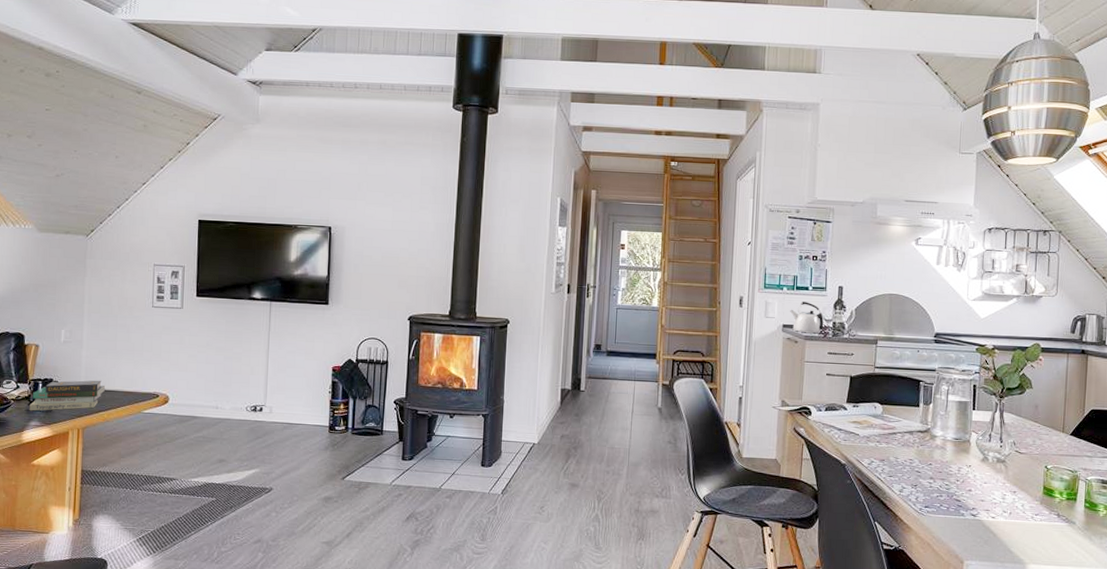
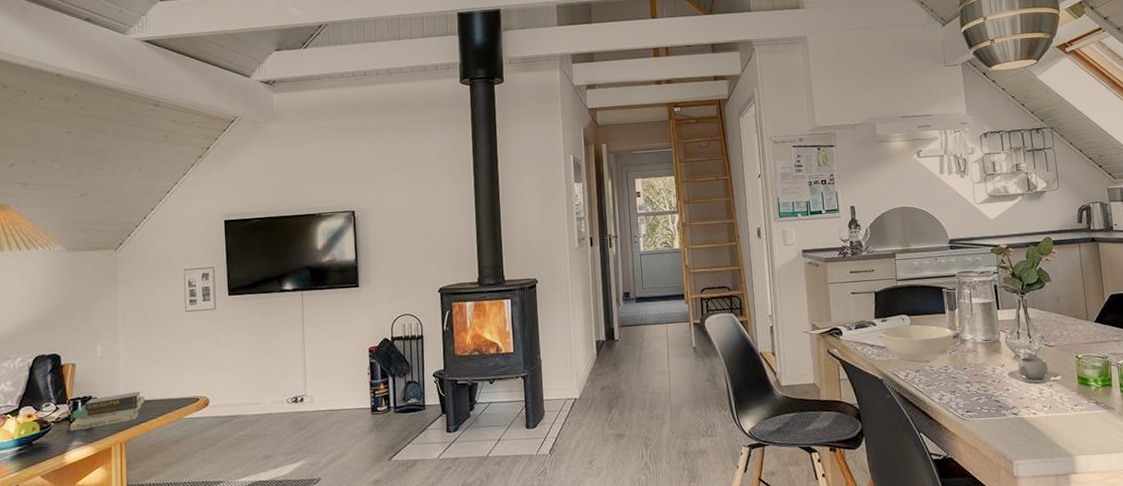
kettle: present [790,302,824,335] -> none [807,225,841,257]
bowl: none [850,413,925,453] -> present [880,325,954,363]
teacup: none [972,461,1027,490] -> present [1007,356,1061,384]

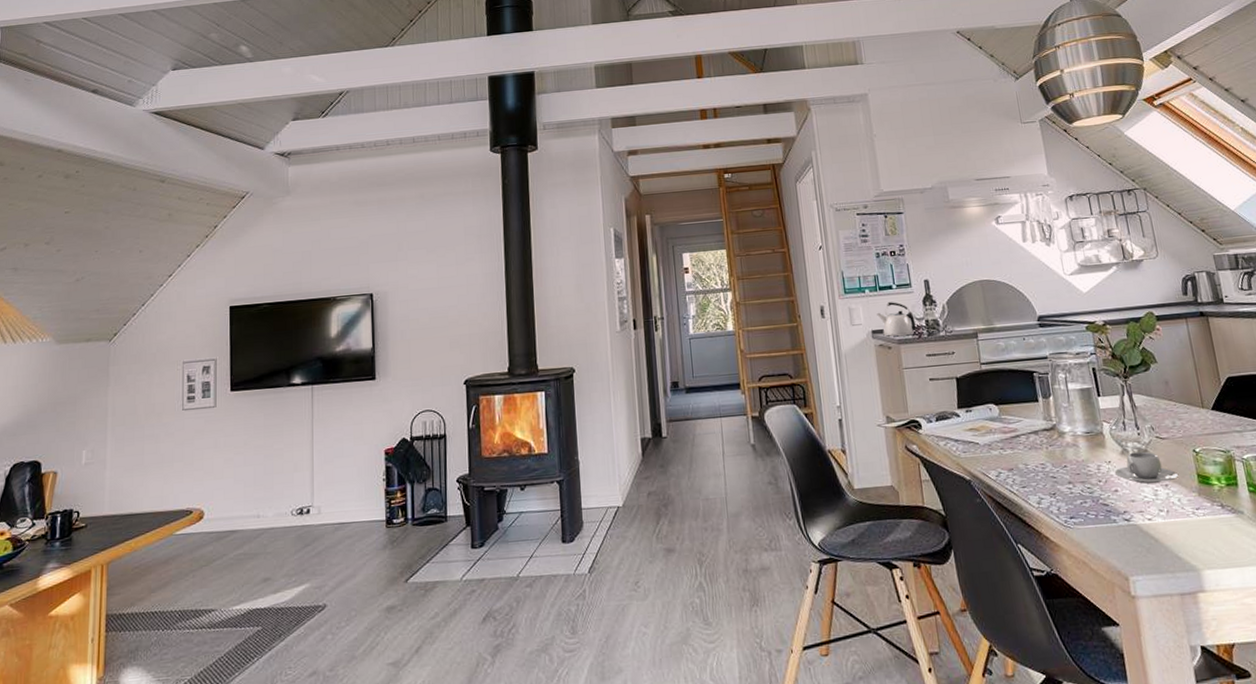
books: present [70,391,145,432] -> none [46,503,132,552]
kettle: none [807,225,841,257] -> present [877,302,916,338]
bowl: present [880,325,954,363] -> none [964,415,1050,460]

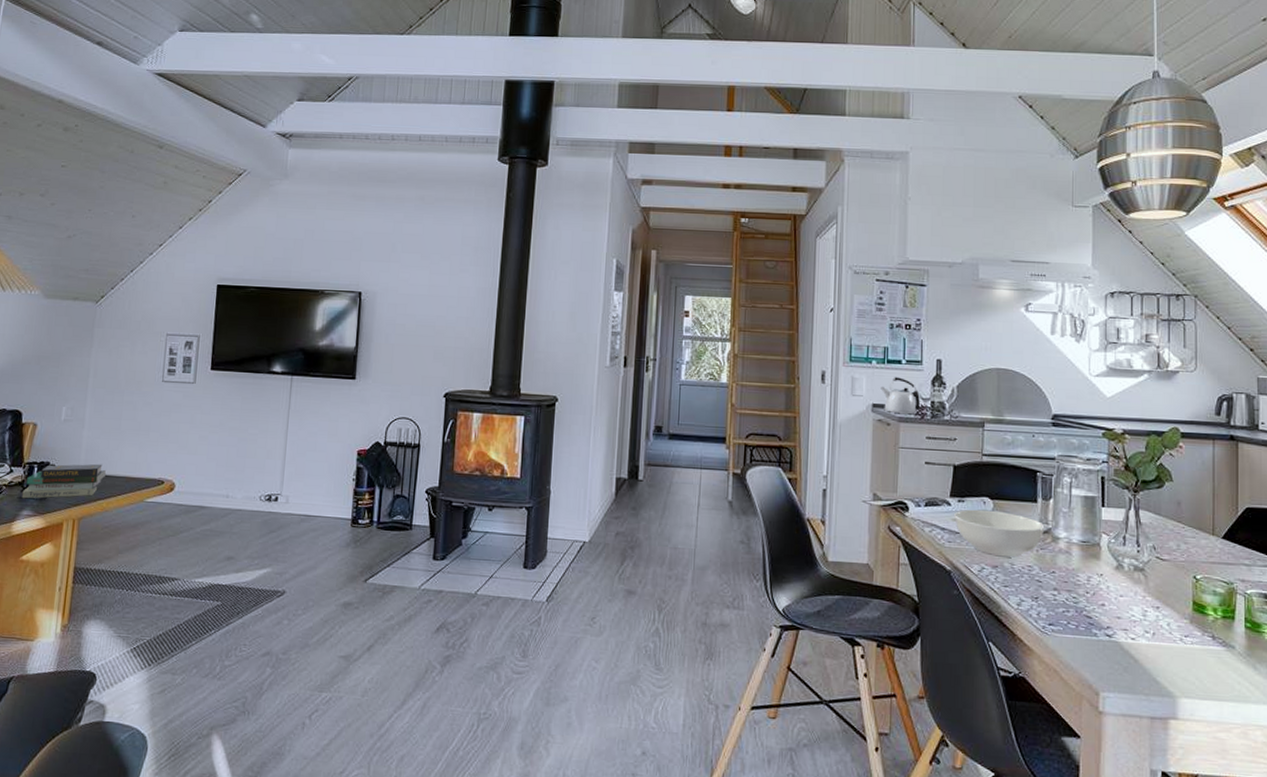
books: none [46,503,132,552] -> present [21,464,106,499]
bowl: none [964,415,1050,460] -> present [954,509,1045,558]
teacup: present [1114,451,1178,484] -> none [1104,569,1172,605]

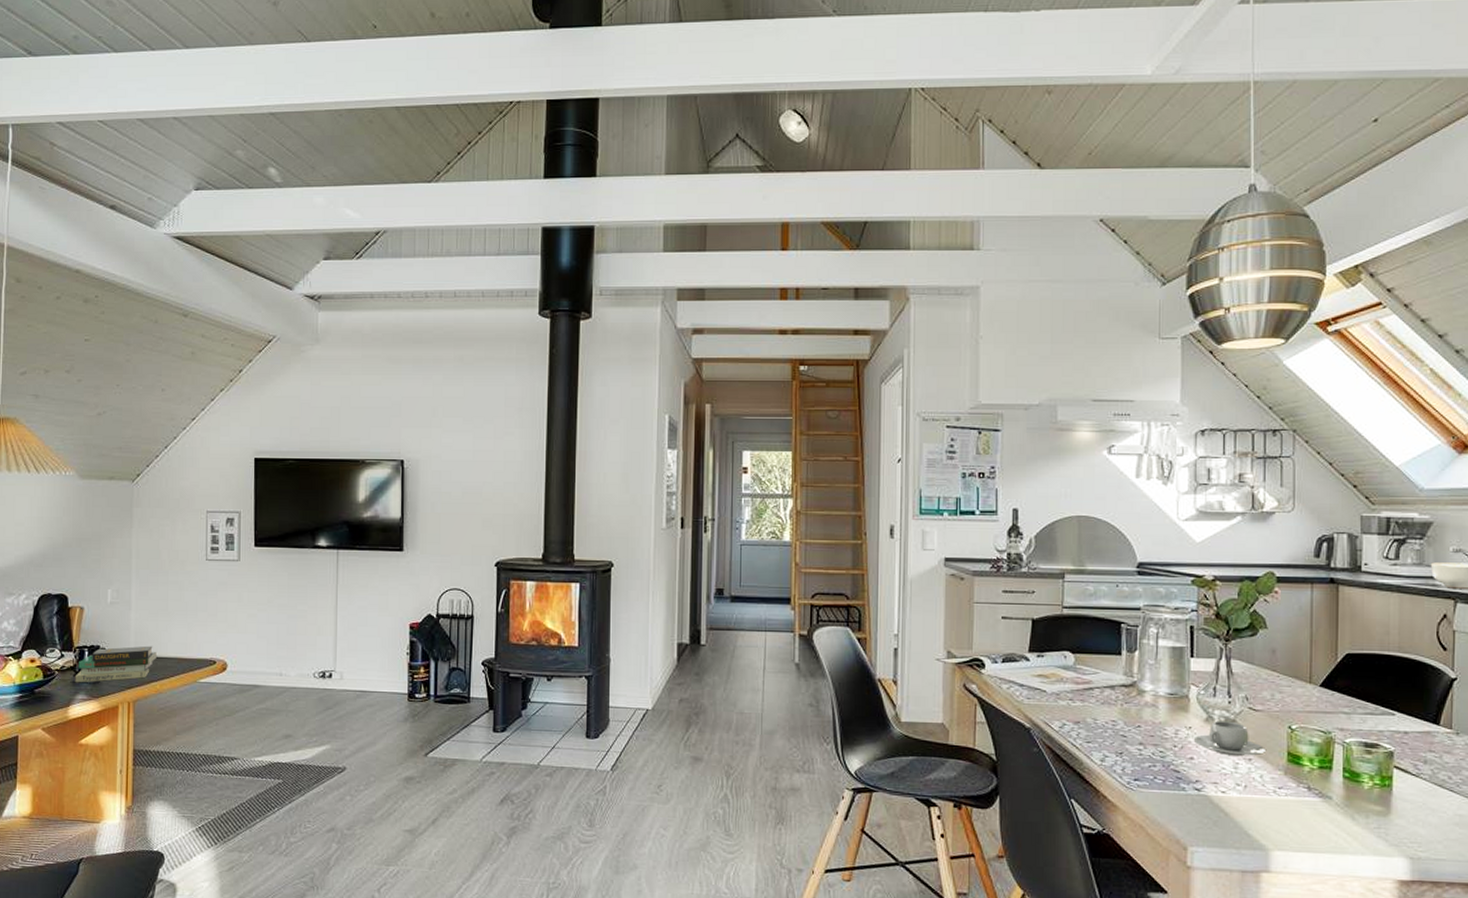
kettle: present [880,377,920,416] -> none [953,529,995,569]
bowl: present [954,509,1045,558] -> none [1033,664,1130,713]
teacup: none [1104,569,1172,605] -> present [1193,720,1265,757]

